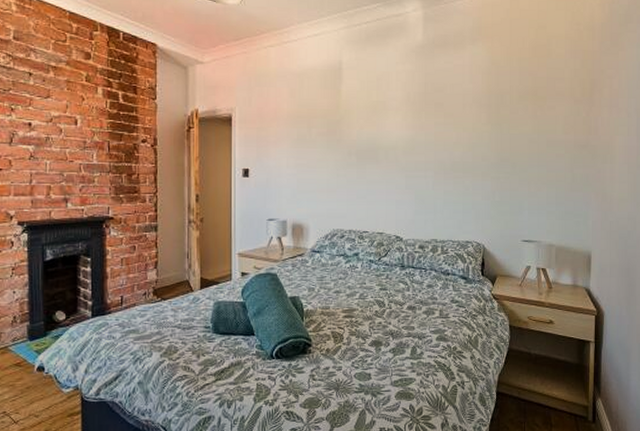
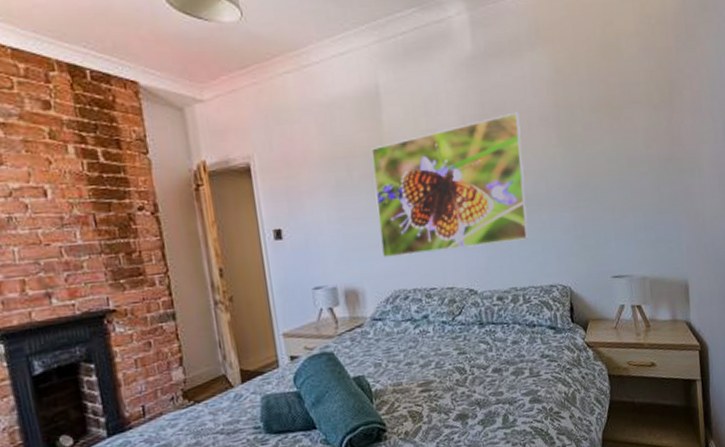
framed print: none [327,93,456,202] -> present [371,112,528,258]

